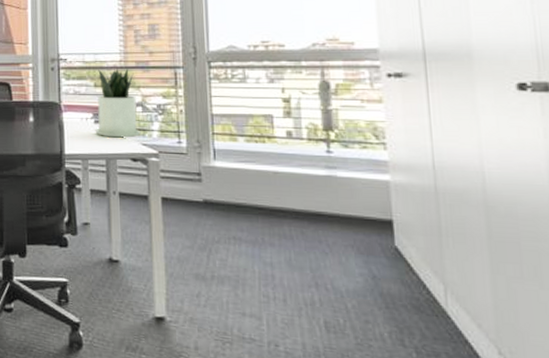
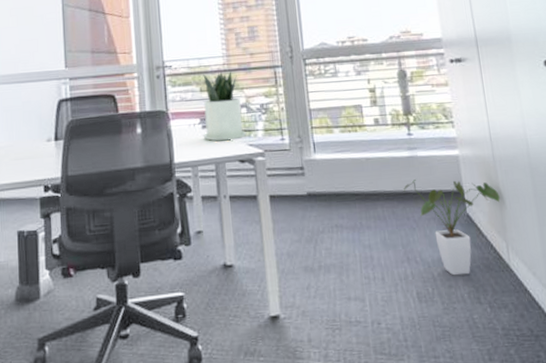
house plant: none [317,201,441,313] -> present [404,180,500,276]

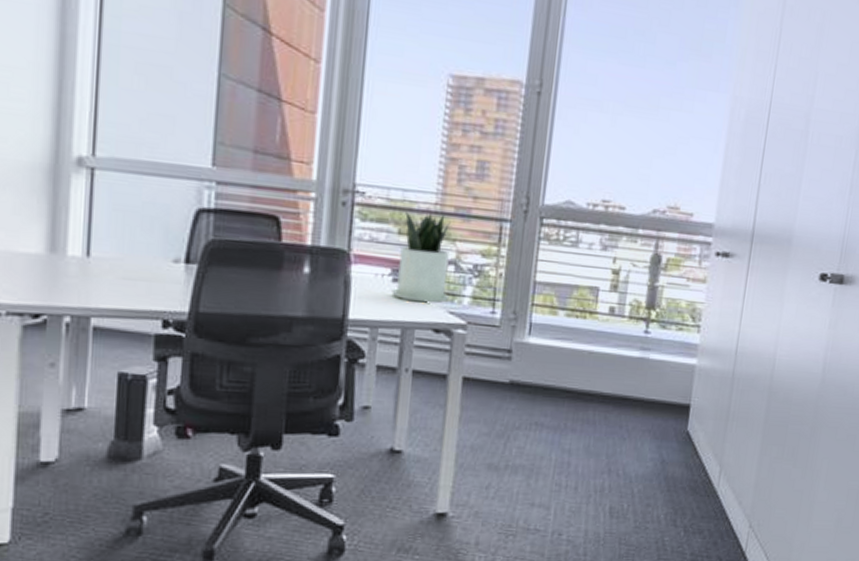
house plant: present [404,180,500,276] -> none [624,385,728,495]

